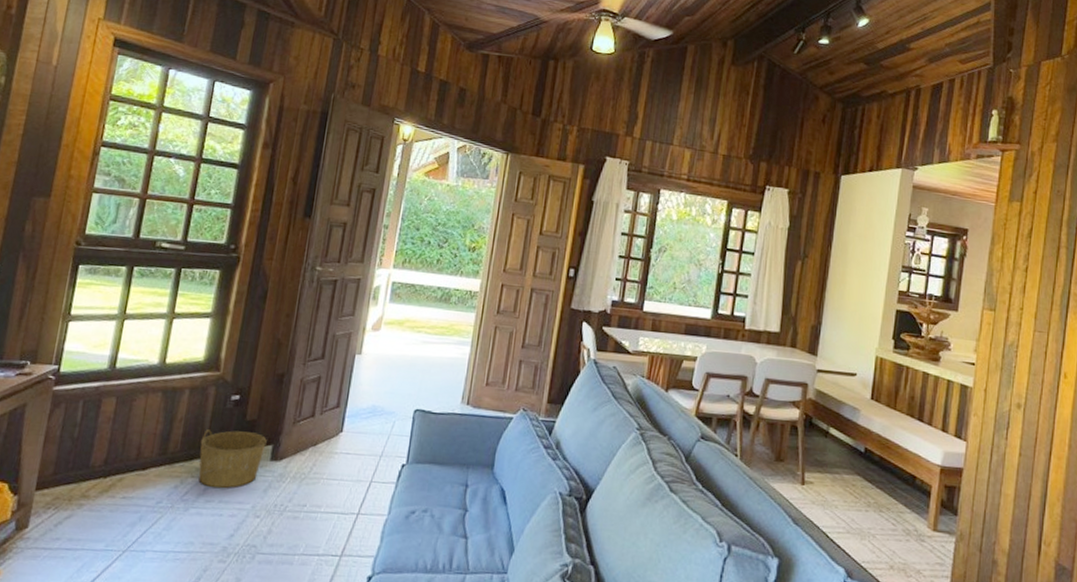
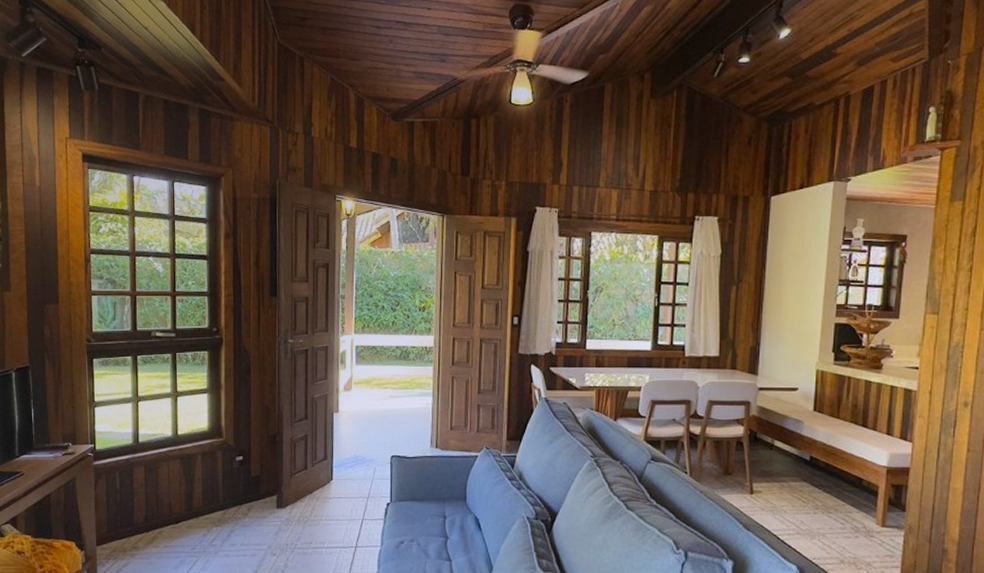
basket: present [198,430,267,489] -> none [217,486,271,534]

